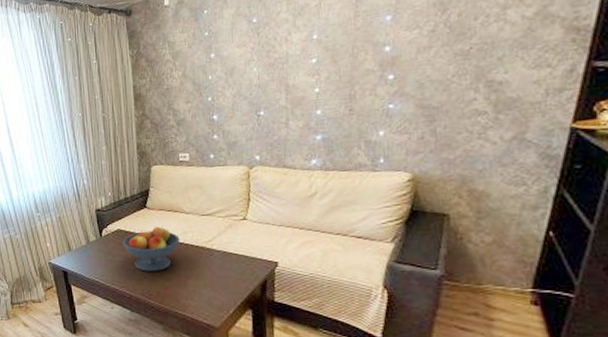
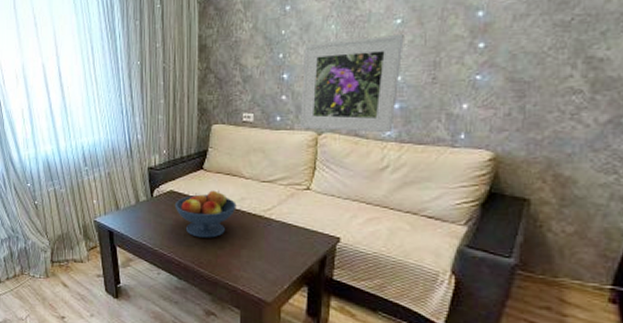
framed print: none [230,71,321,164] -> present [300,33,404,133]

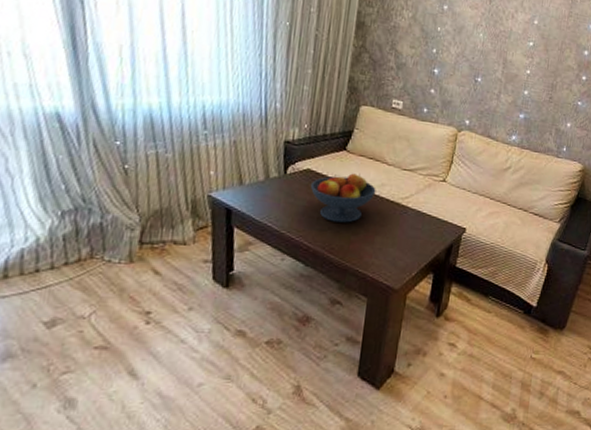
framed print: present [300,33,404,133] -> none [444,45,534,139]

